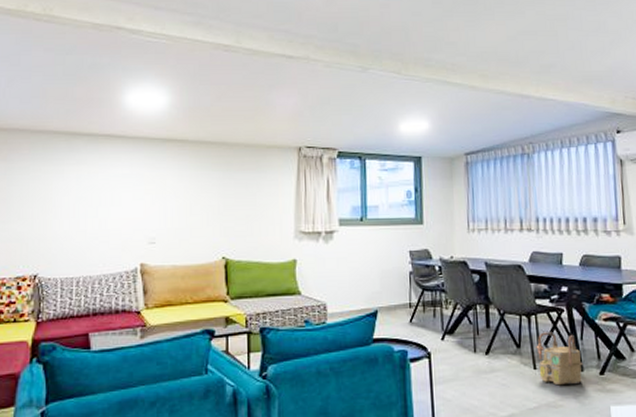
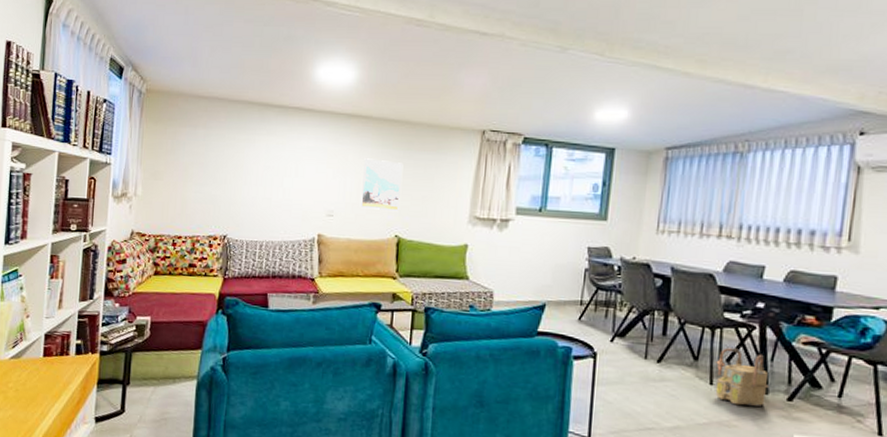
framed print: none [183,181,225,234] -> present [359,158,404,212]

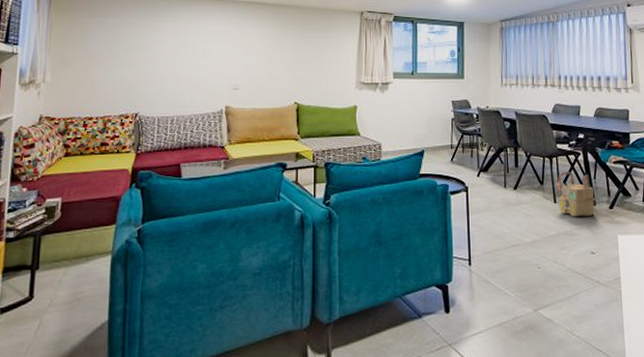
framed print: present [359,158,404,212] -> none [262,38,298,82]

